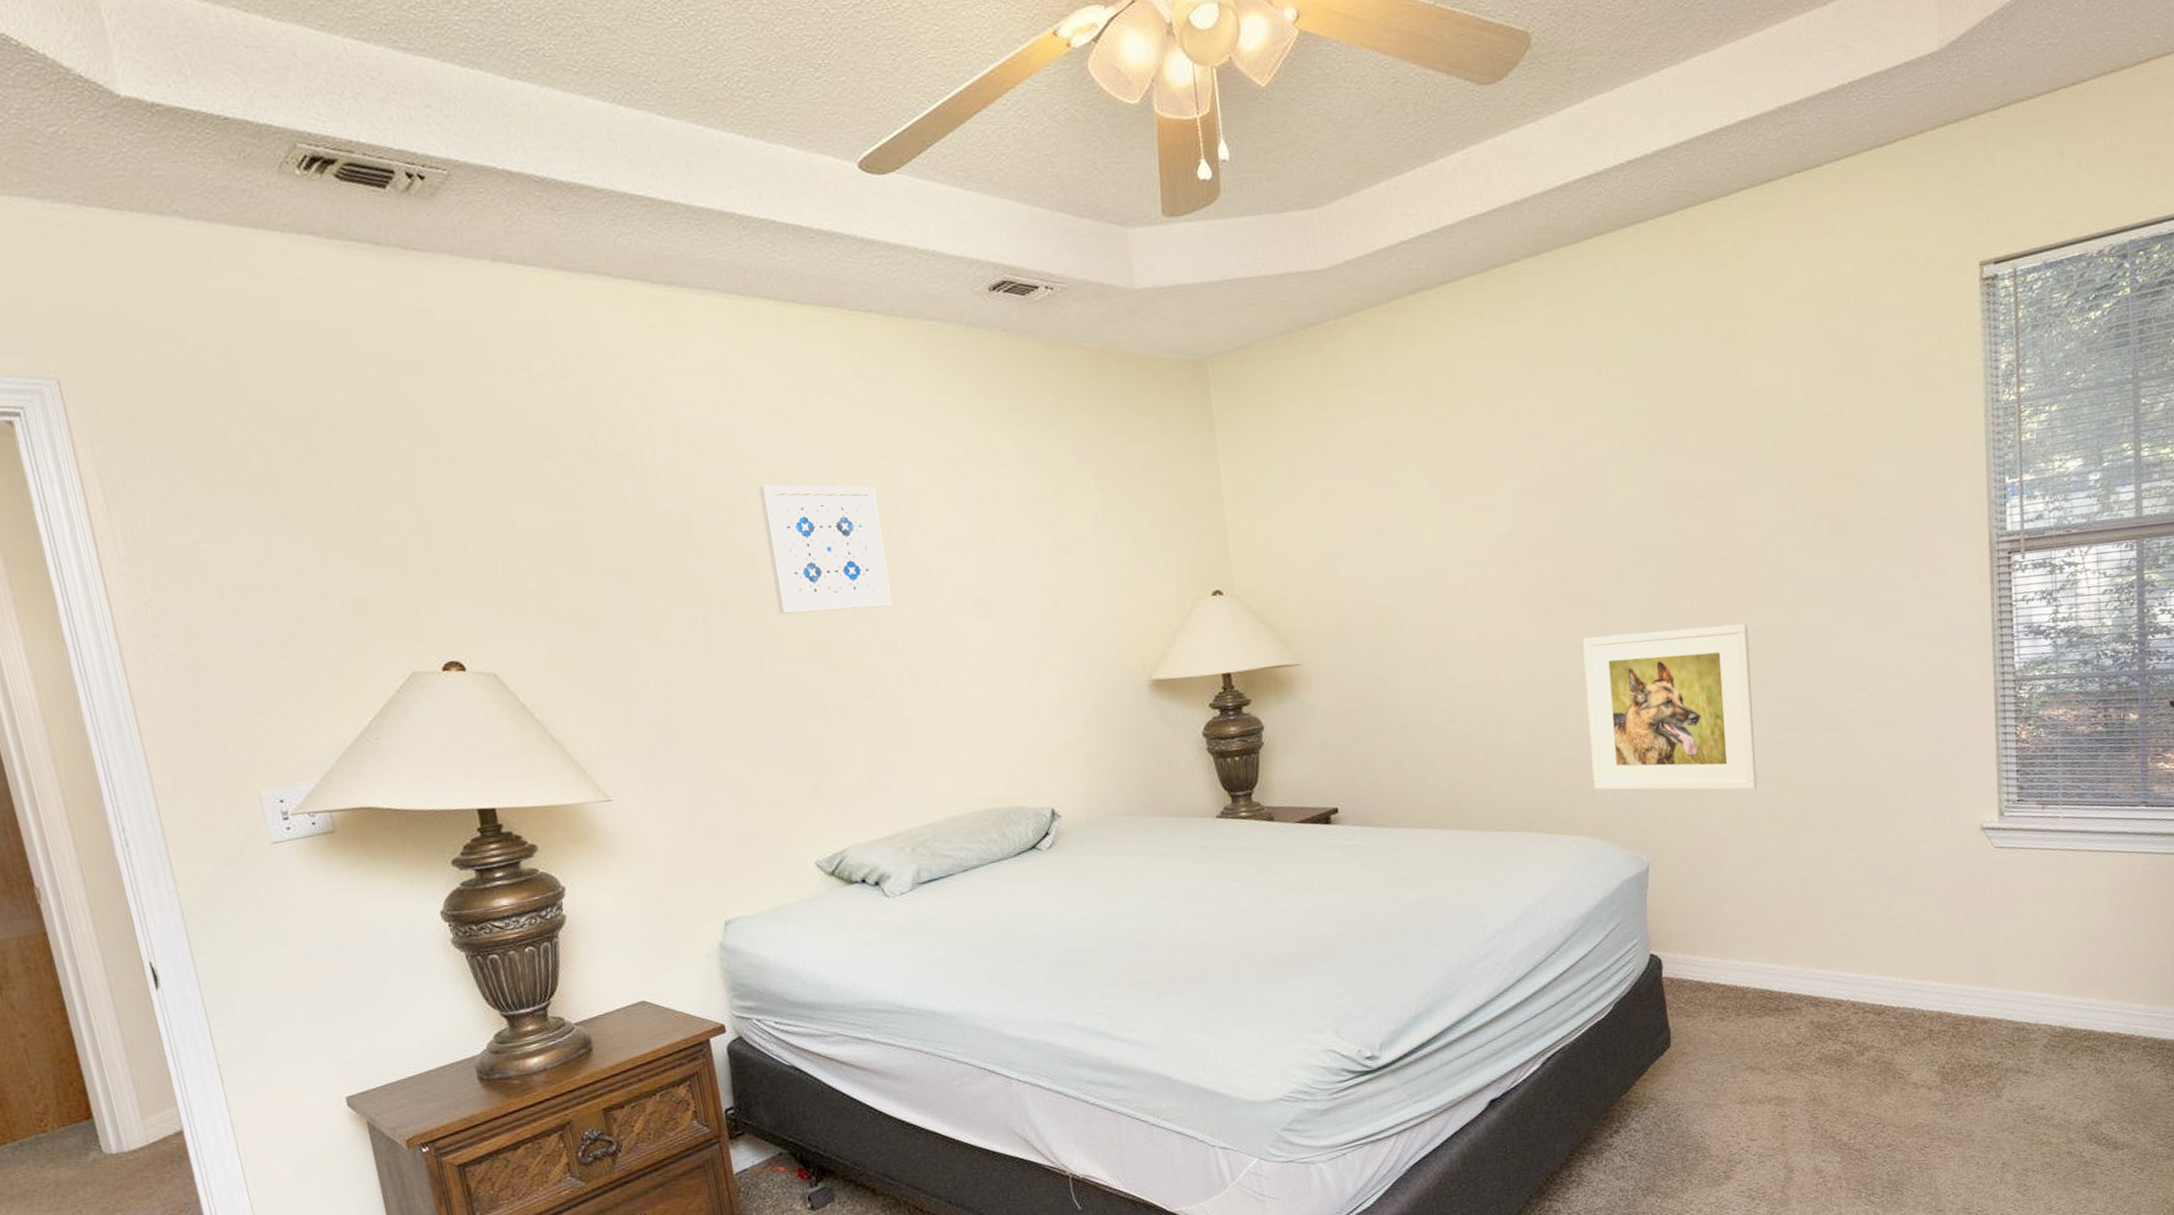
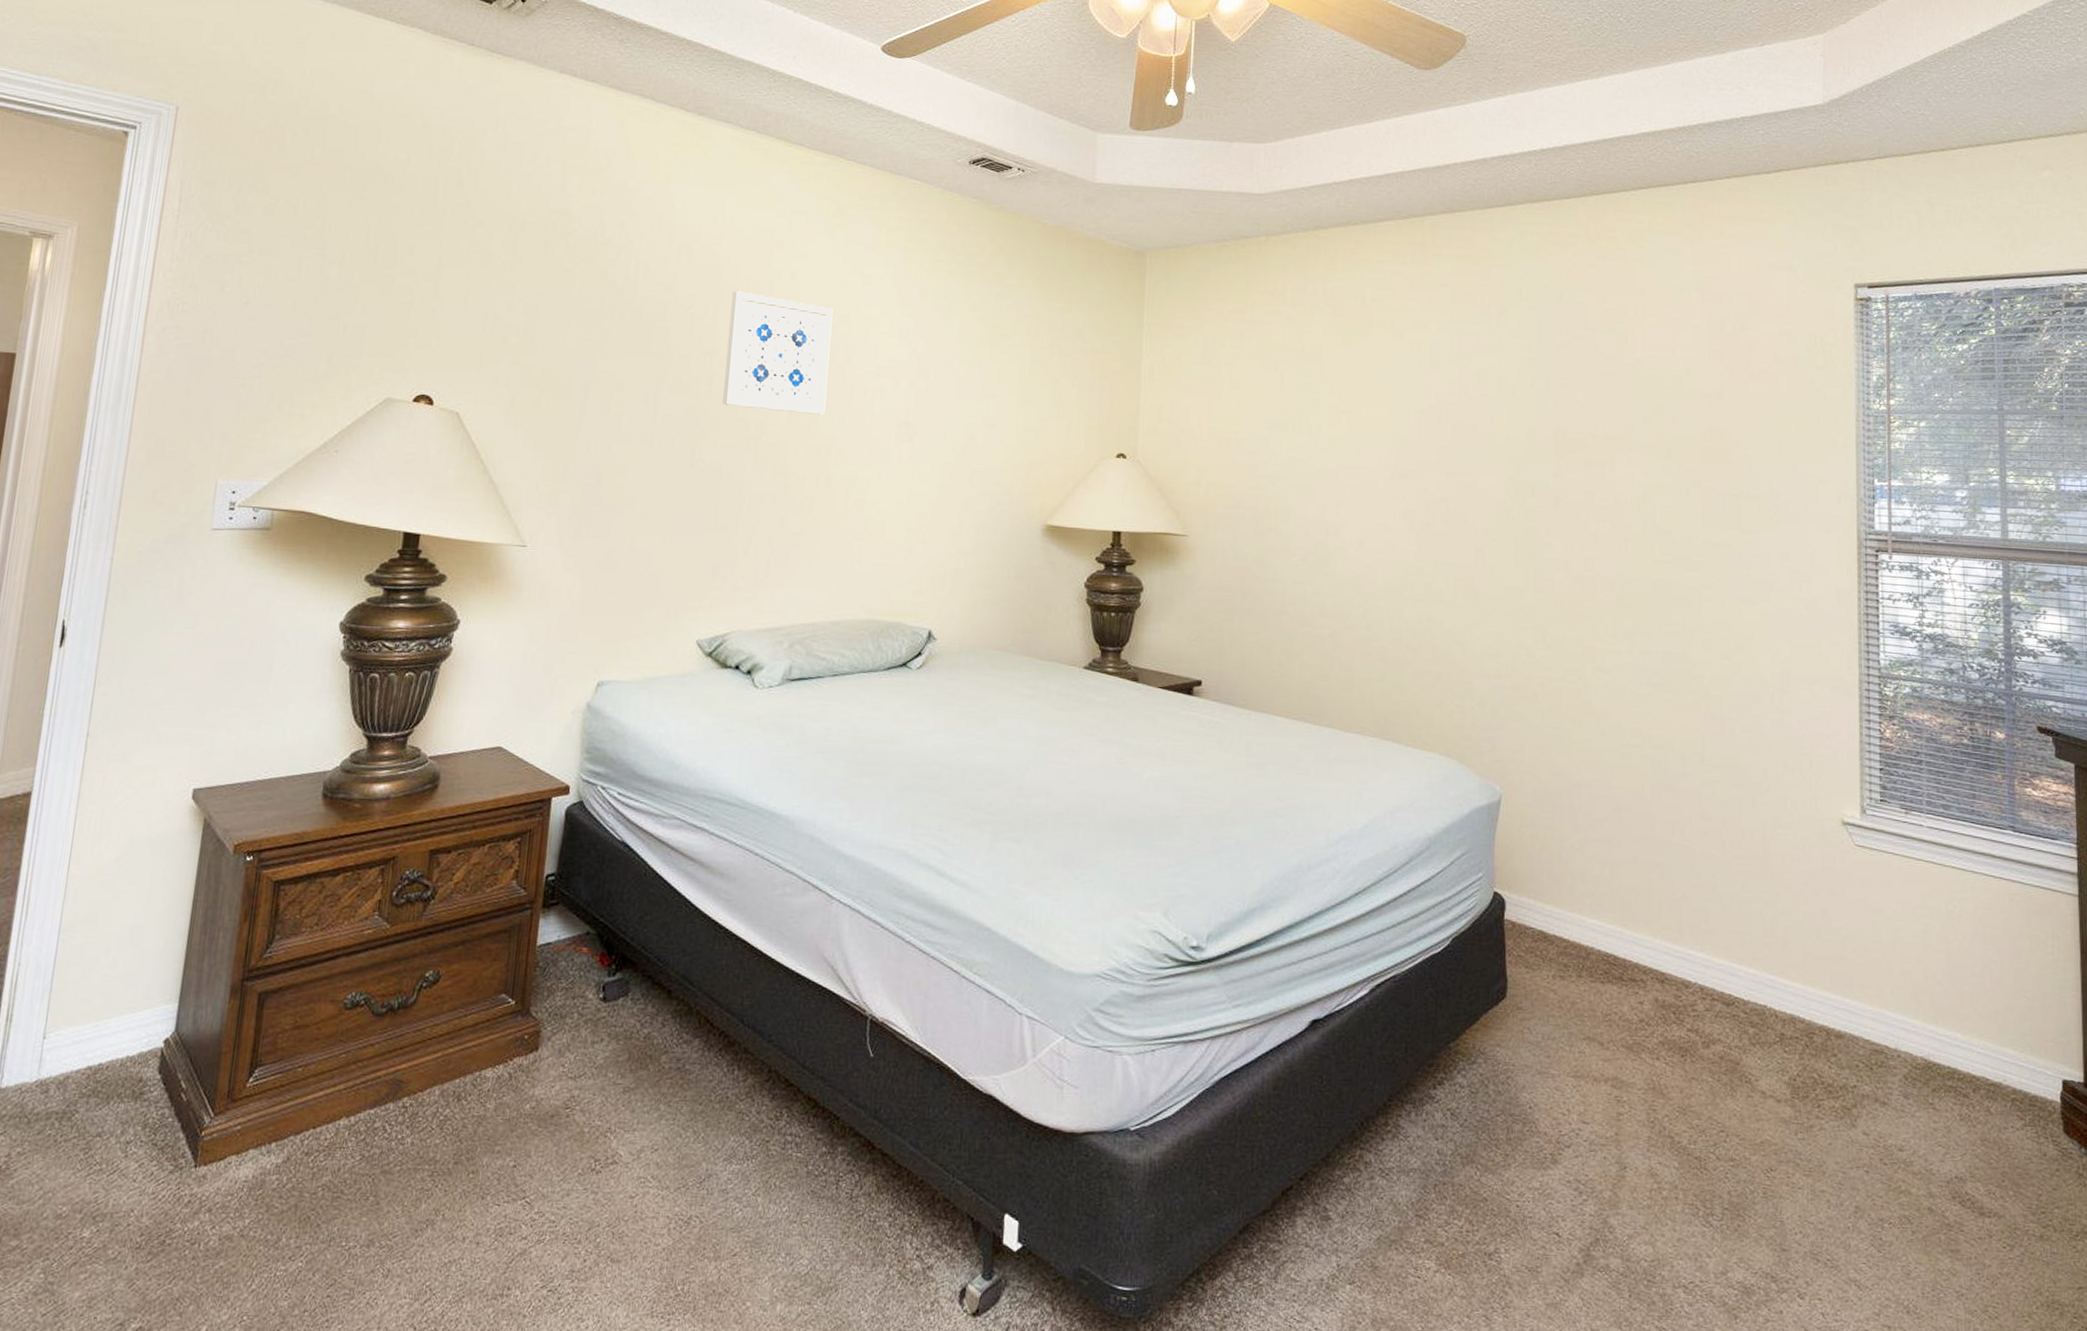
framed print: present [1582,623,1758,791] -> none [1454,558,1618,739]

